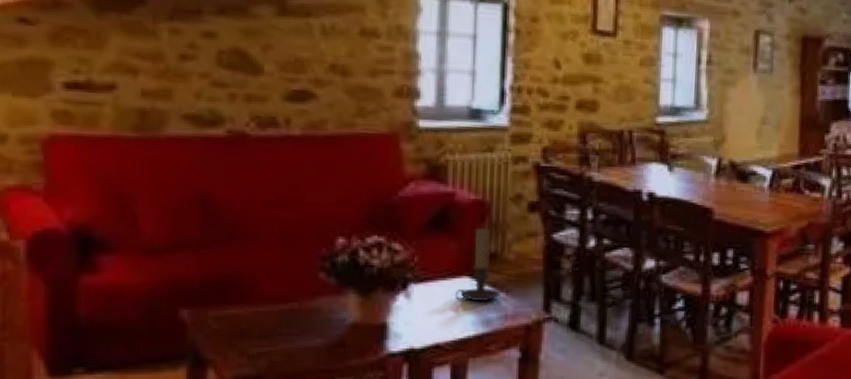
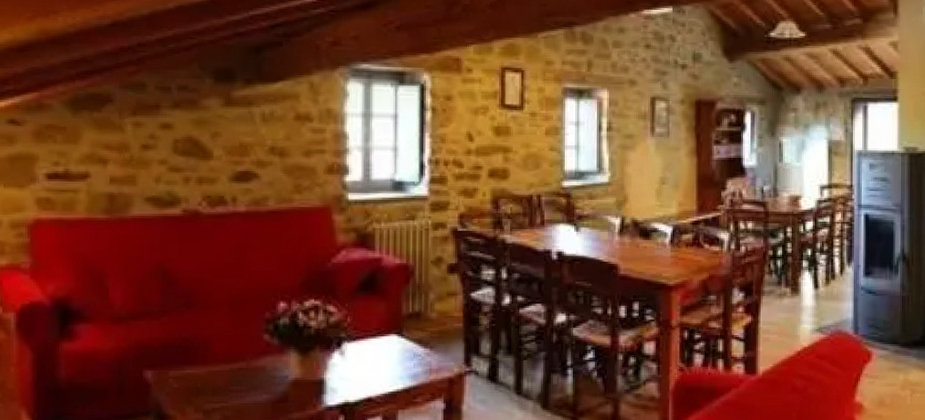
candle holder: present [455,227,500,302] -> none [384,289,425,358]

